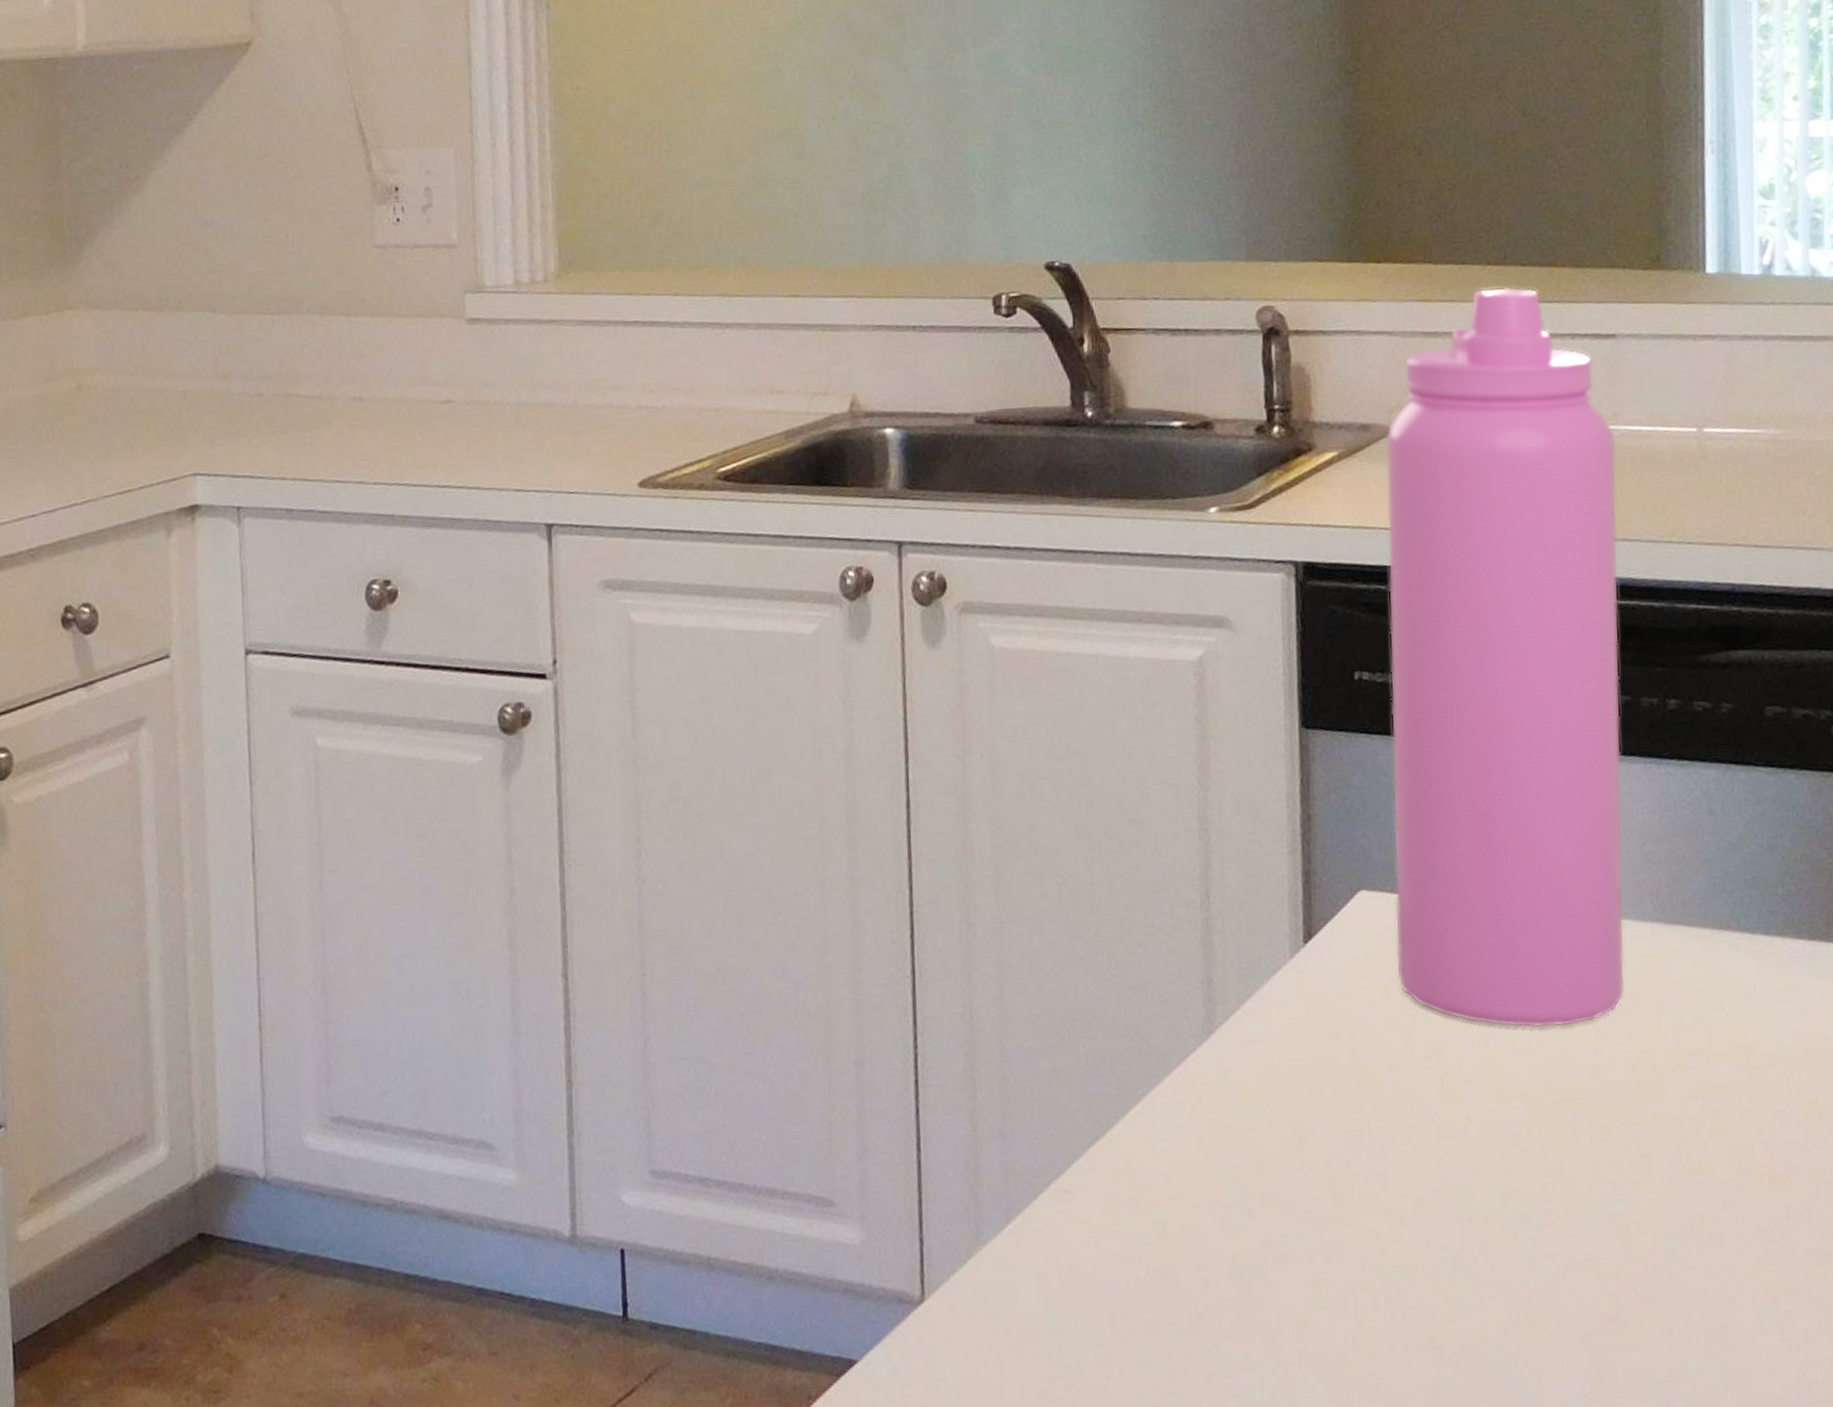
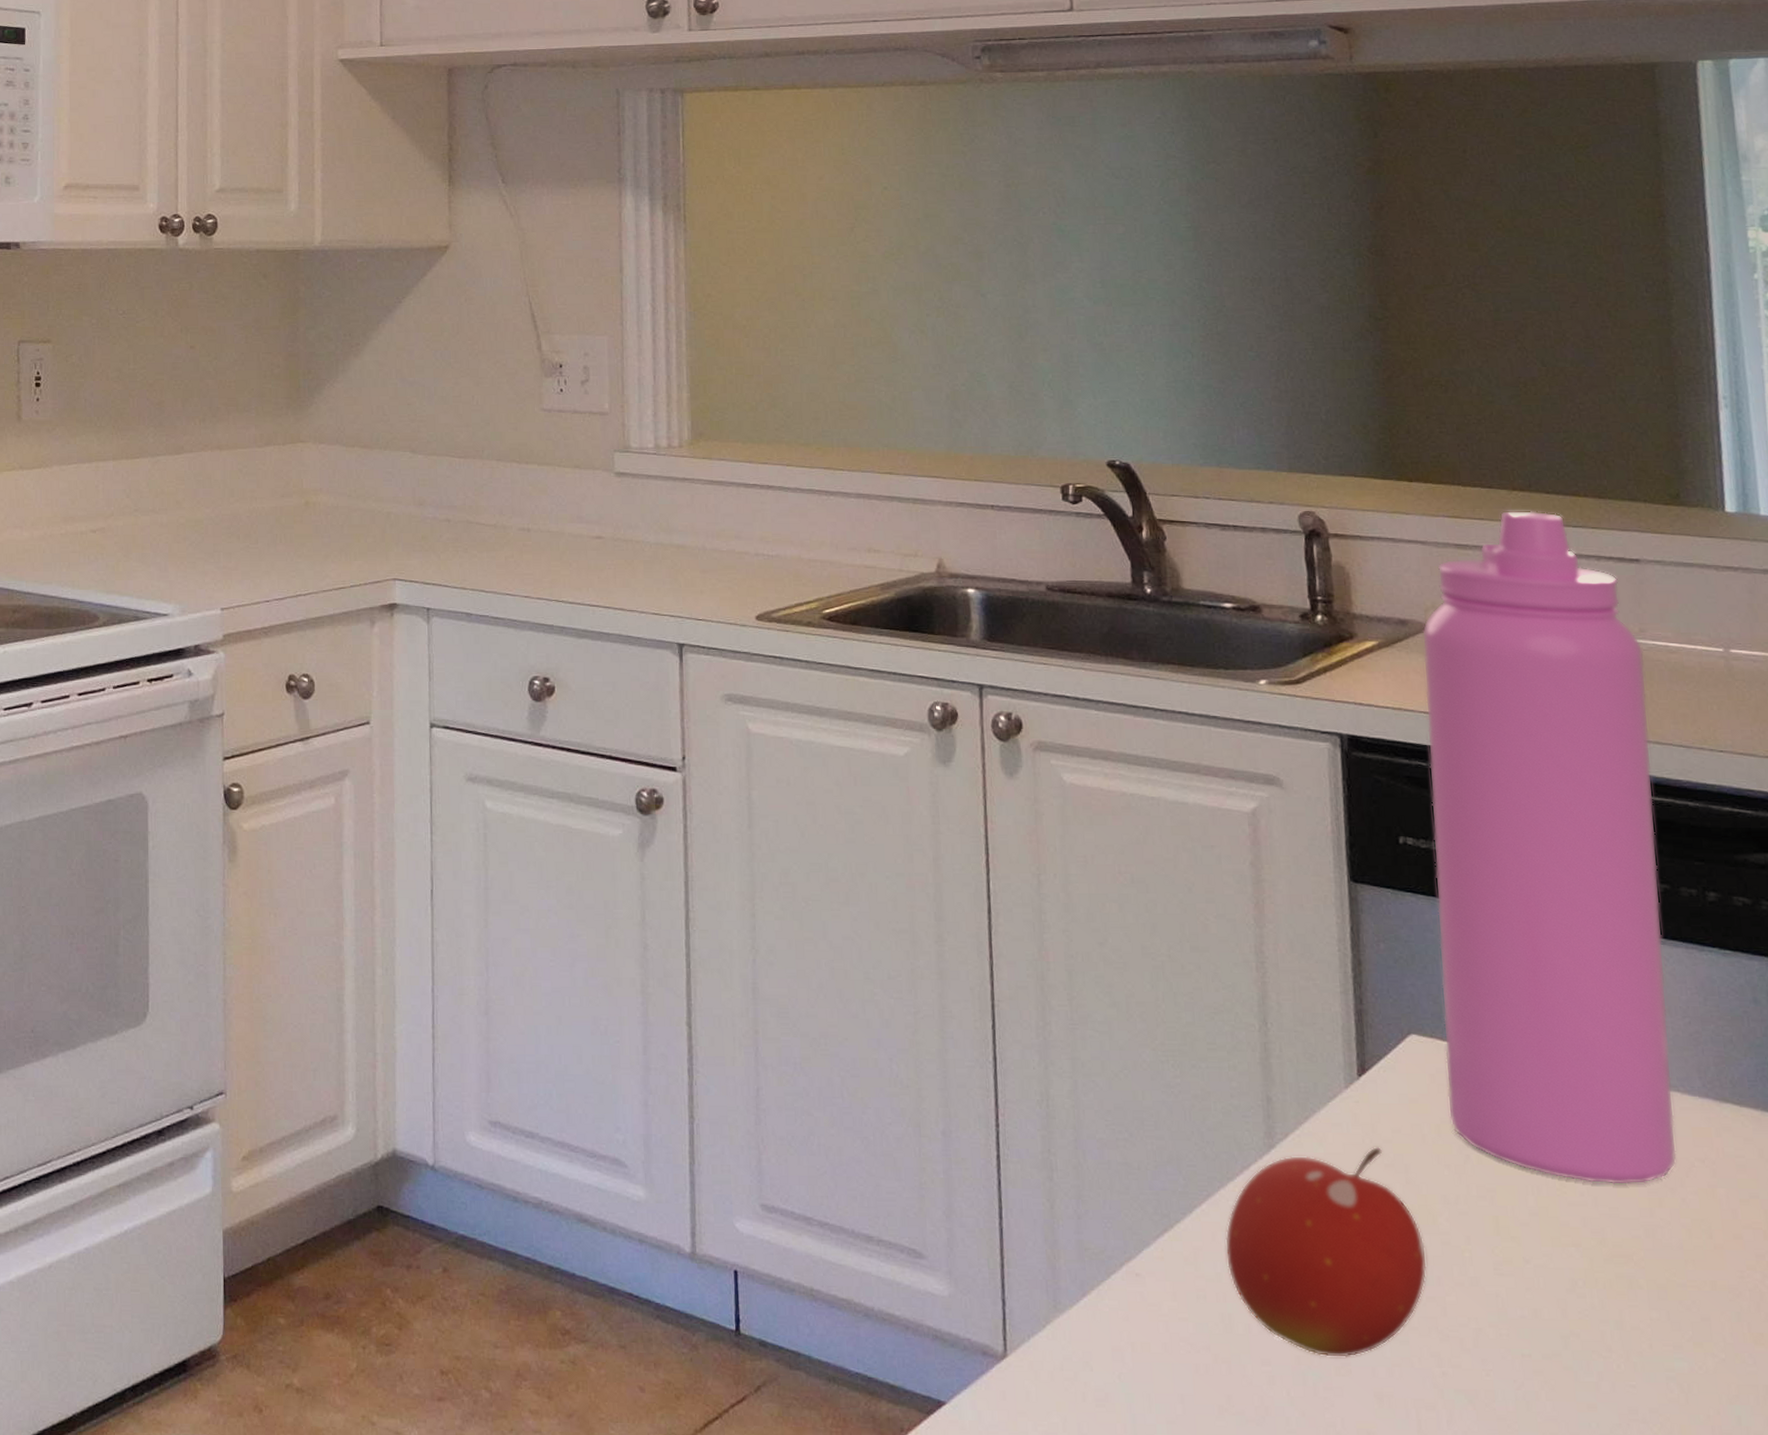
fruit: none [1159,1017,1370,1252] -> present [1224,1146,1427,1359]

